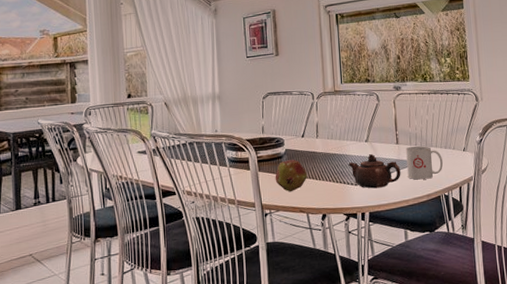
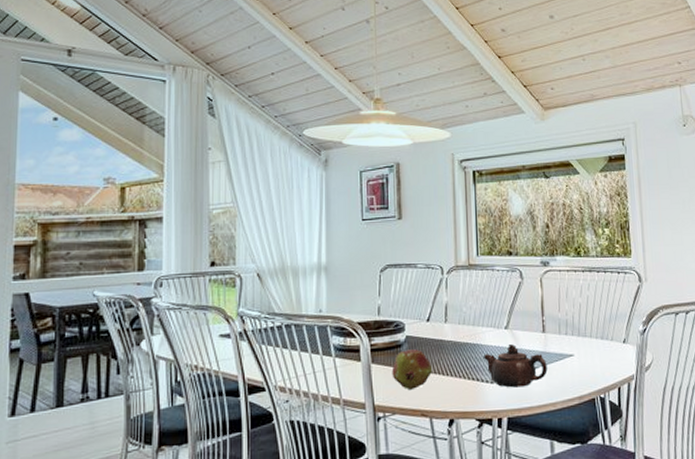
mug: present [406,146,444,180] -> none [554,335,599,378]

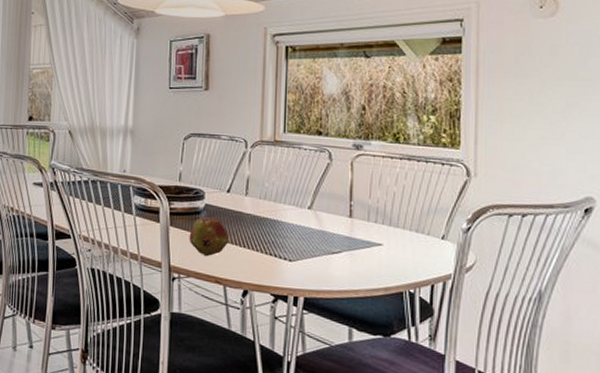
teapot: present [483,344,548,388] -> none [282,225,352,270]

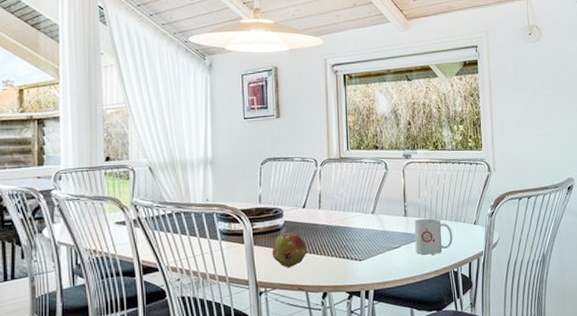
mug: none [360,223,412,268] -> present [414,218,453,255]

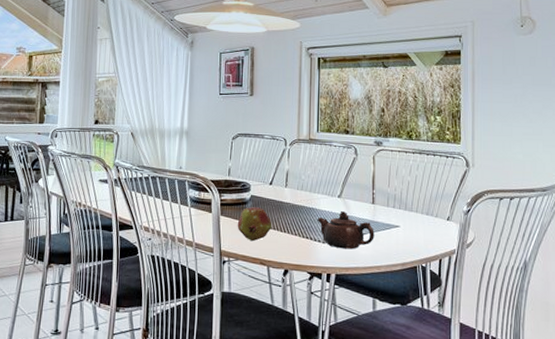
teapot: none [352,227,409,264] -> present [317,211,375,250]
mug: present [414,218,453,255] -> none [382,208,424,246]

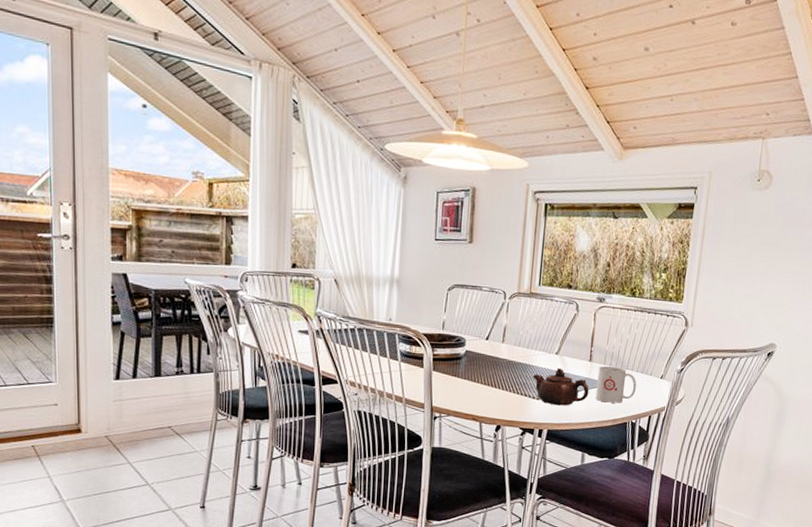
fruit: present [237,207,271,241] -> none [450,362,486,397]
mug: none [382,208,424,246] -> present [595,366,637,403]

